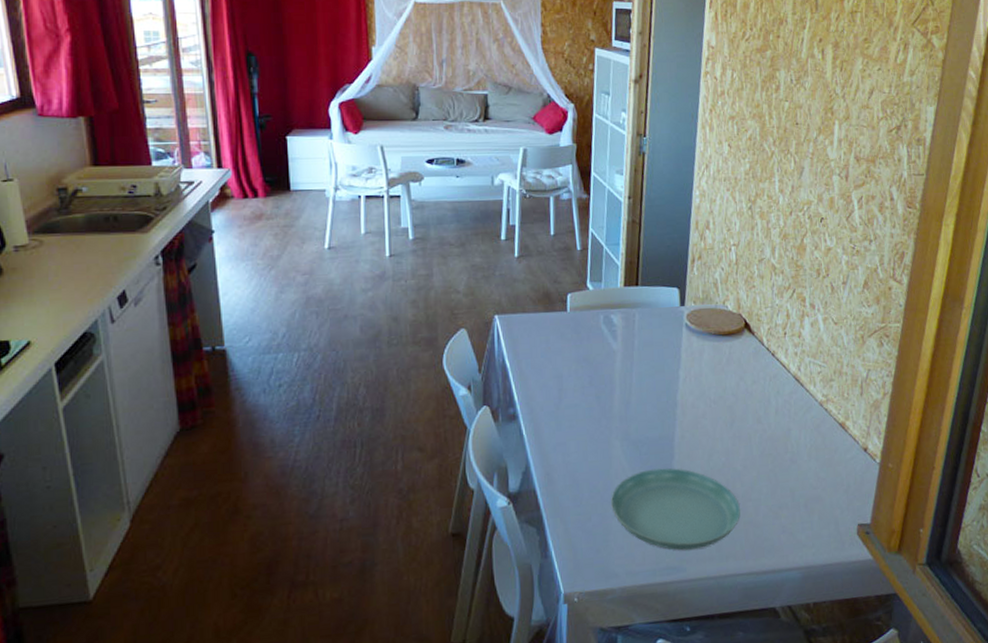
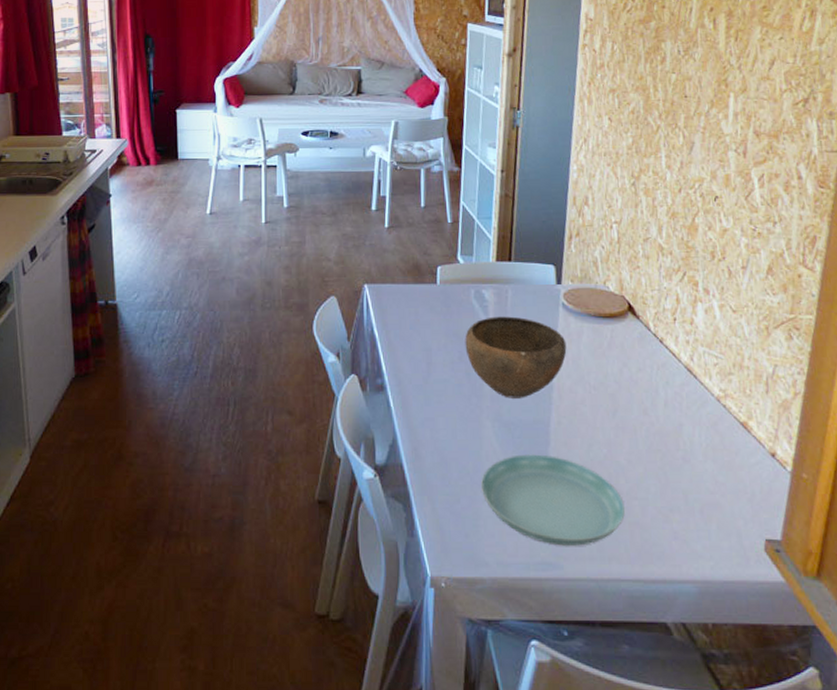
bowl: none [594,339,690,418] -> present [465,316,567,399]

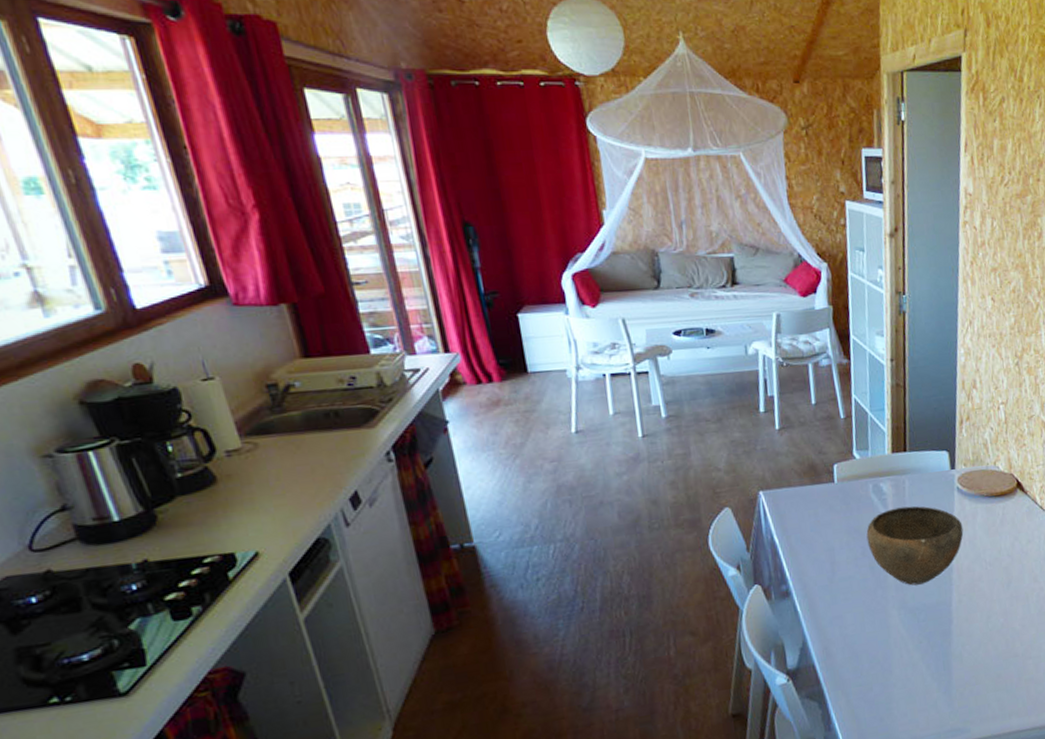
saucer: present [481,454,625,546] -> none [891,632,1021,712]

